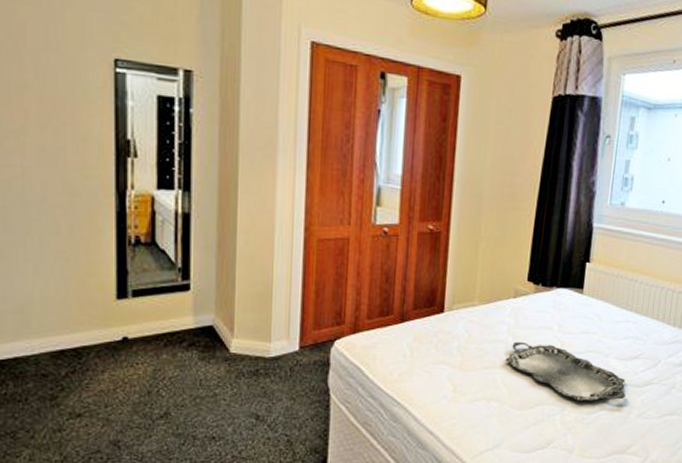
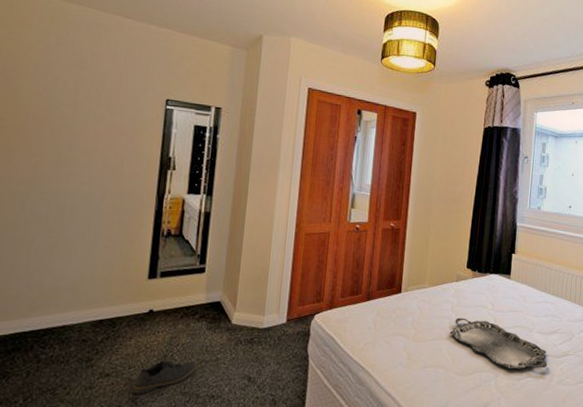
shoe: none [112,396,191,437] -> present [132,360,197,395]

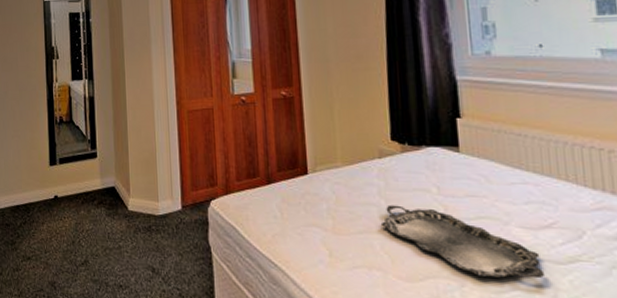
shoe: present [132,360,197,395] -> none [50,246,102,279]

